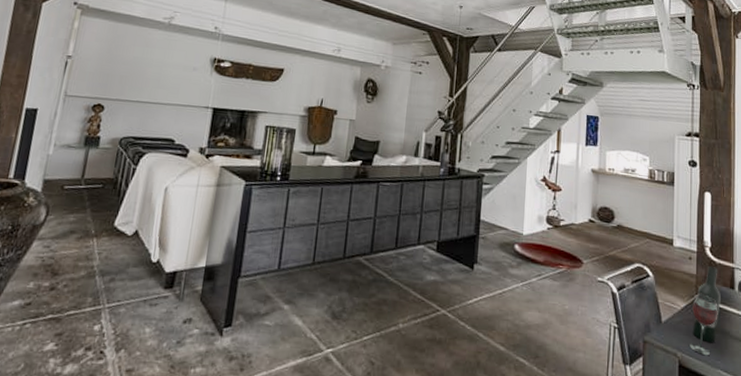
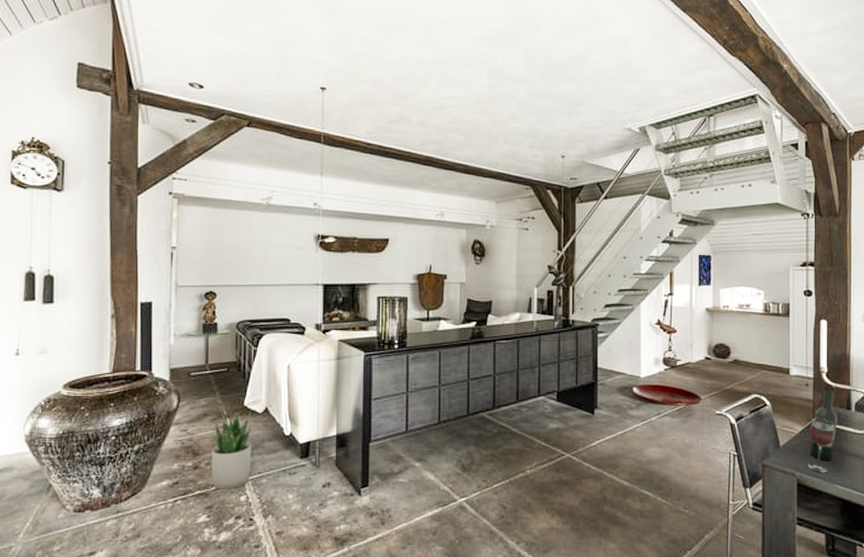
planter: none [66,232,122,316] -> present [211,410,253,489]

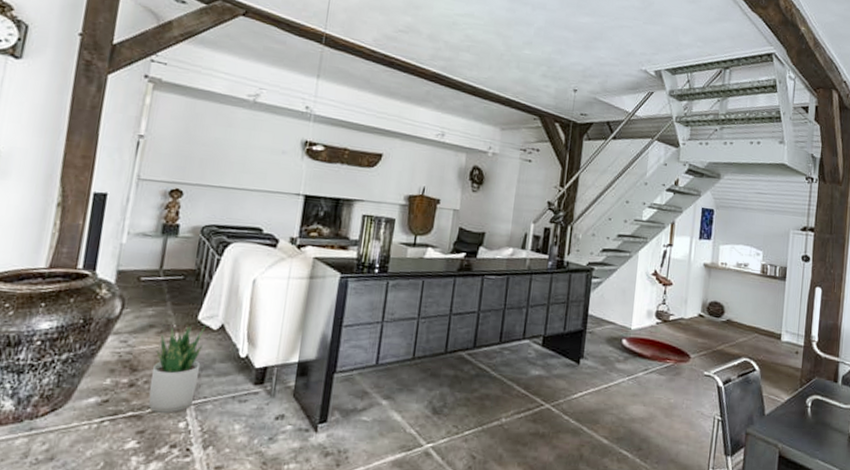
wineglass: present [807,417,835,473] -> none [790,387,821,447]
wine bottle: present [810,391,837,461] -> none [794,360,824,435]

